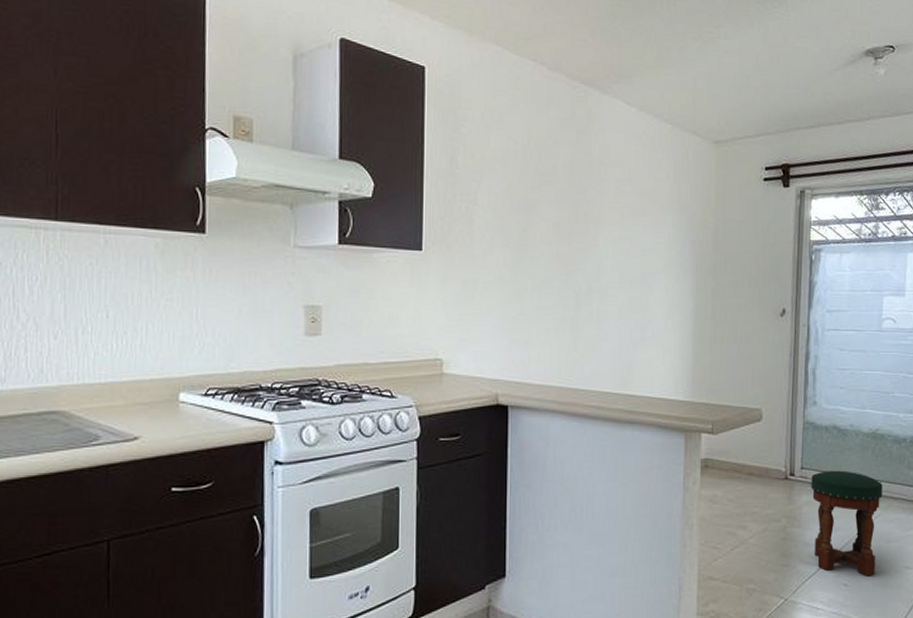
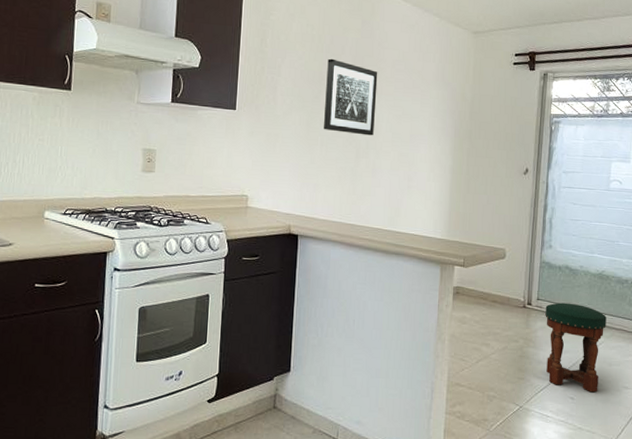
wall art: none [534,180,599,277] -> present [324,58,378,136]

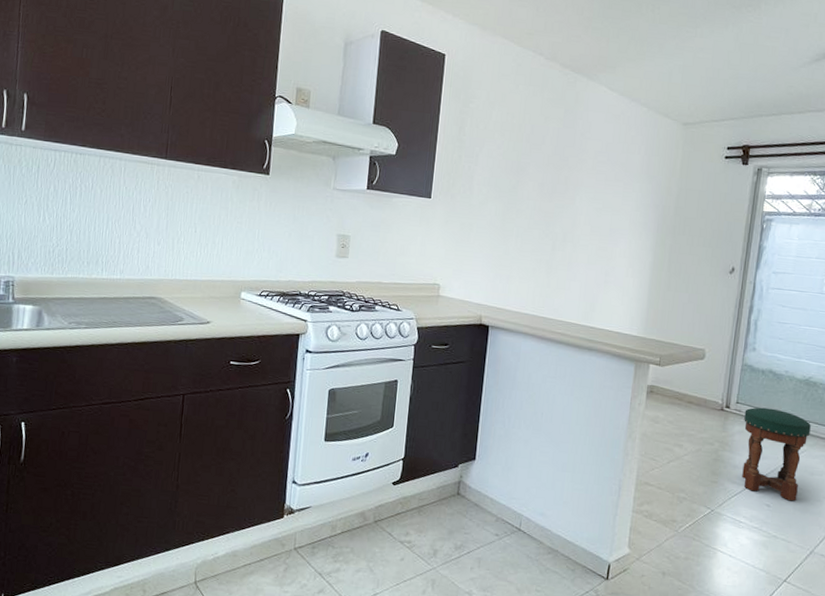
wall art: present [324,58,378,136] -> none [520,148,579,229]

